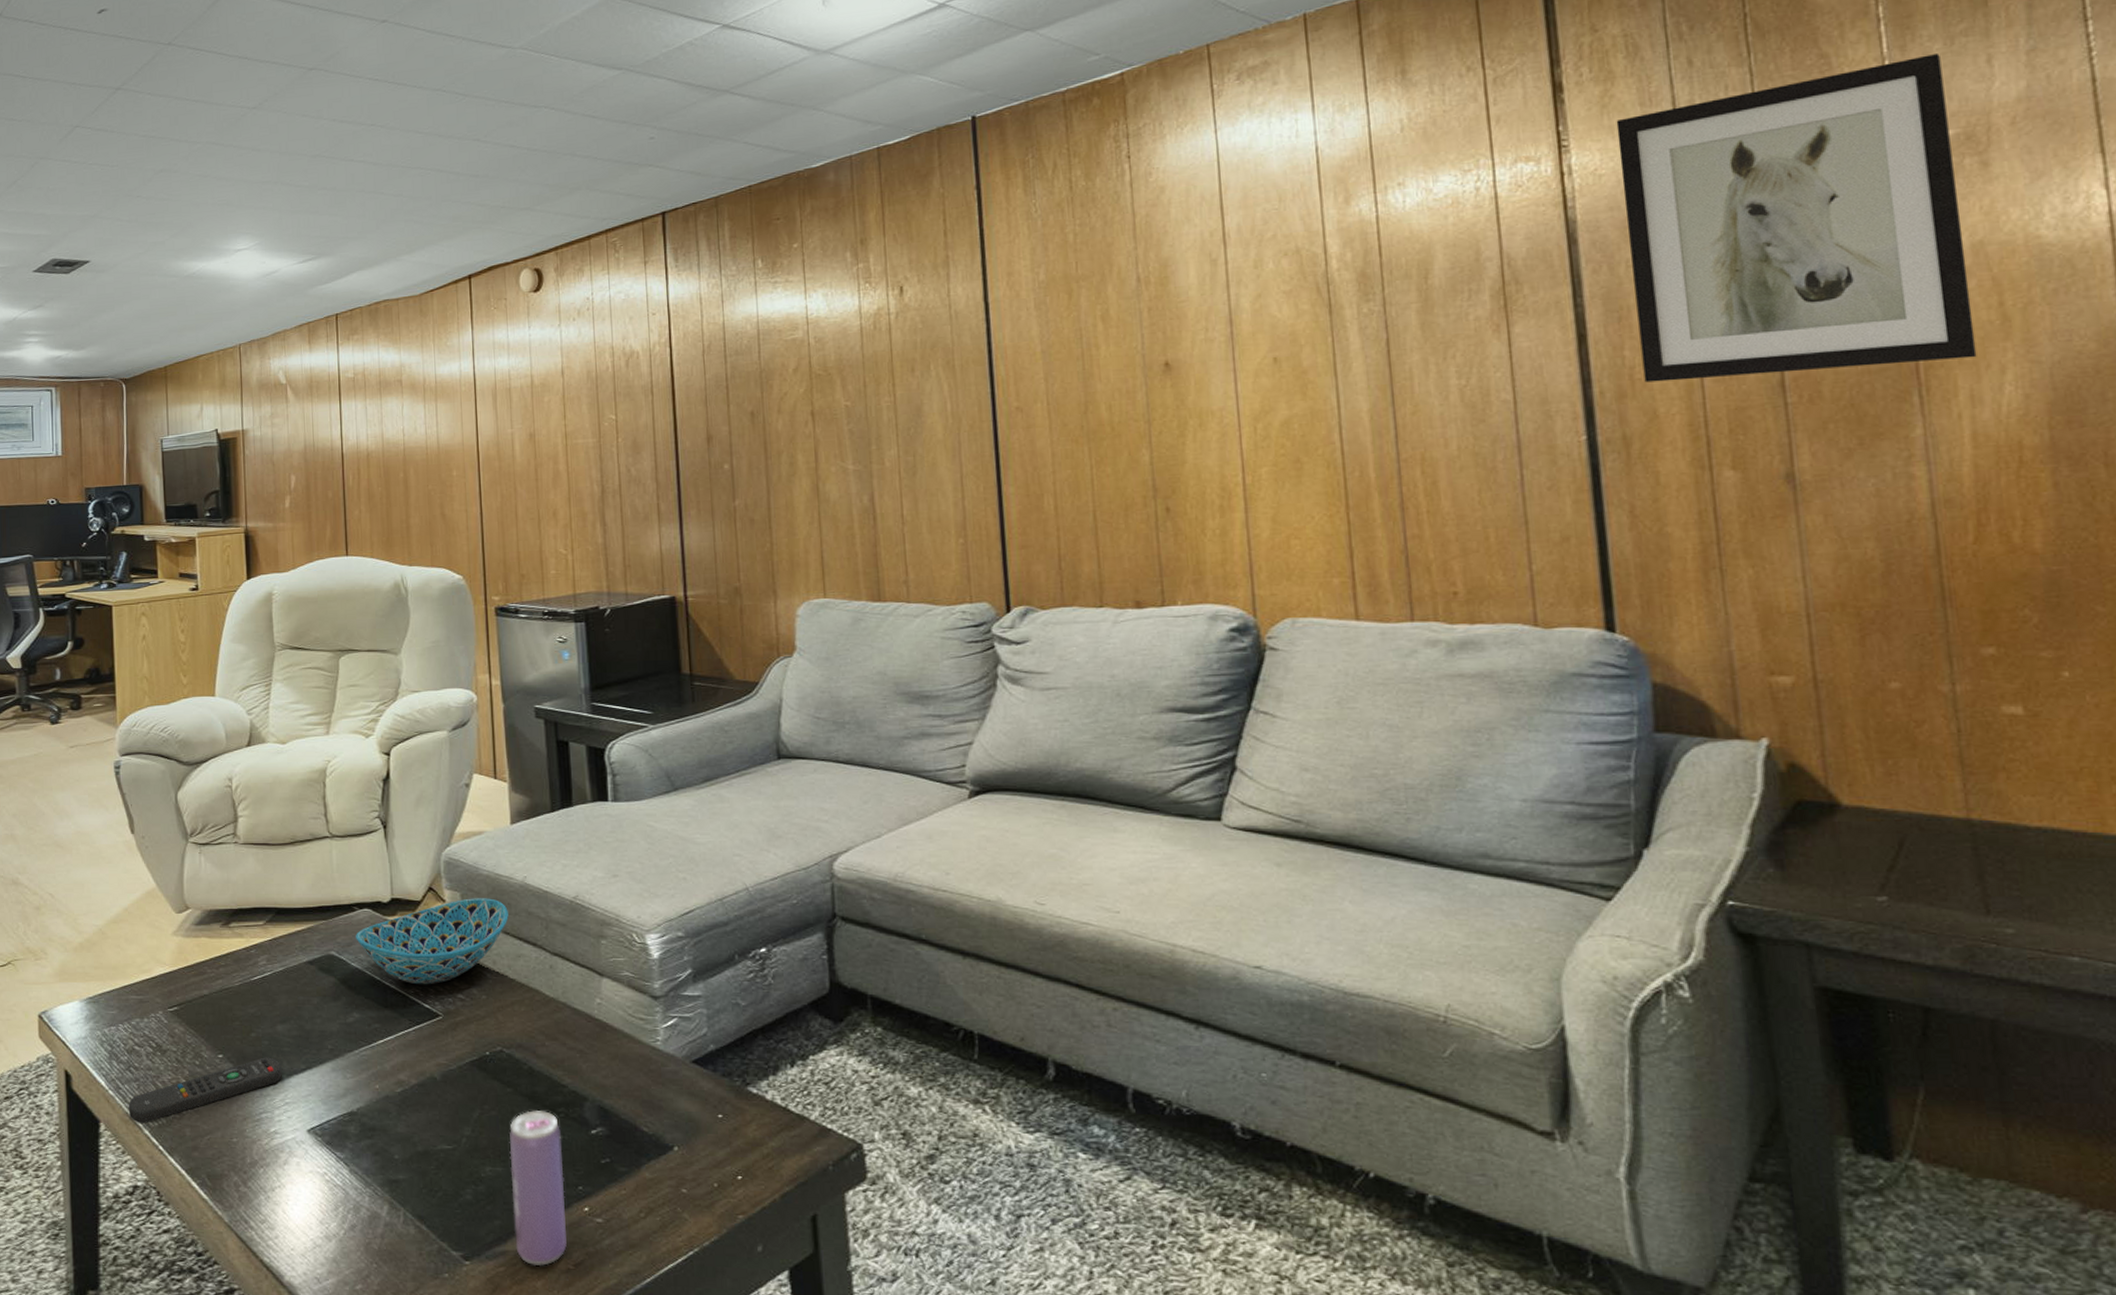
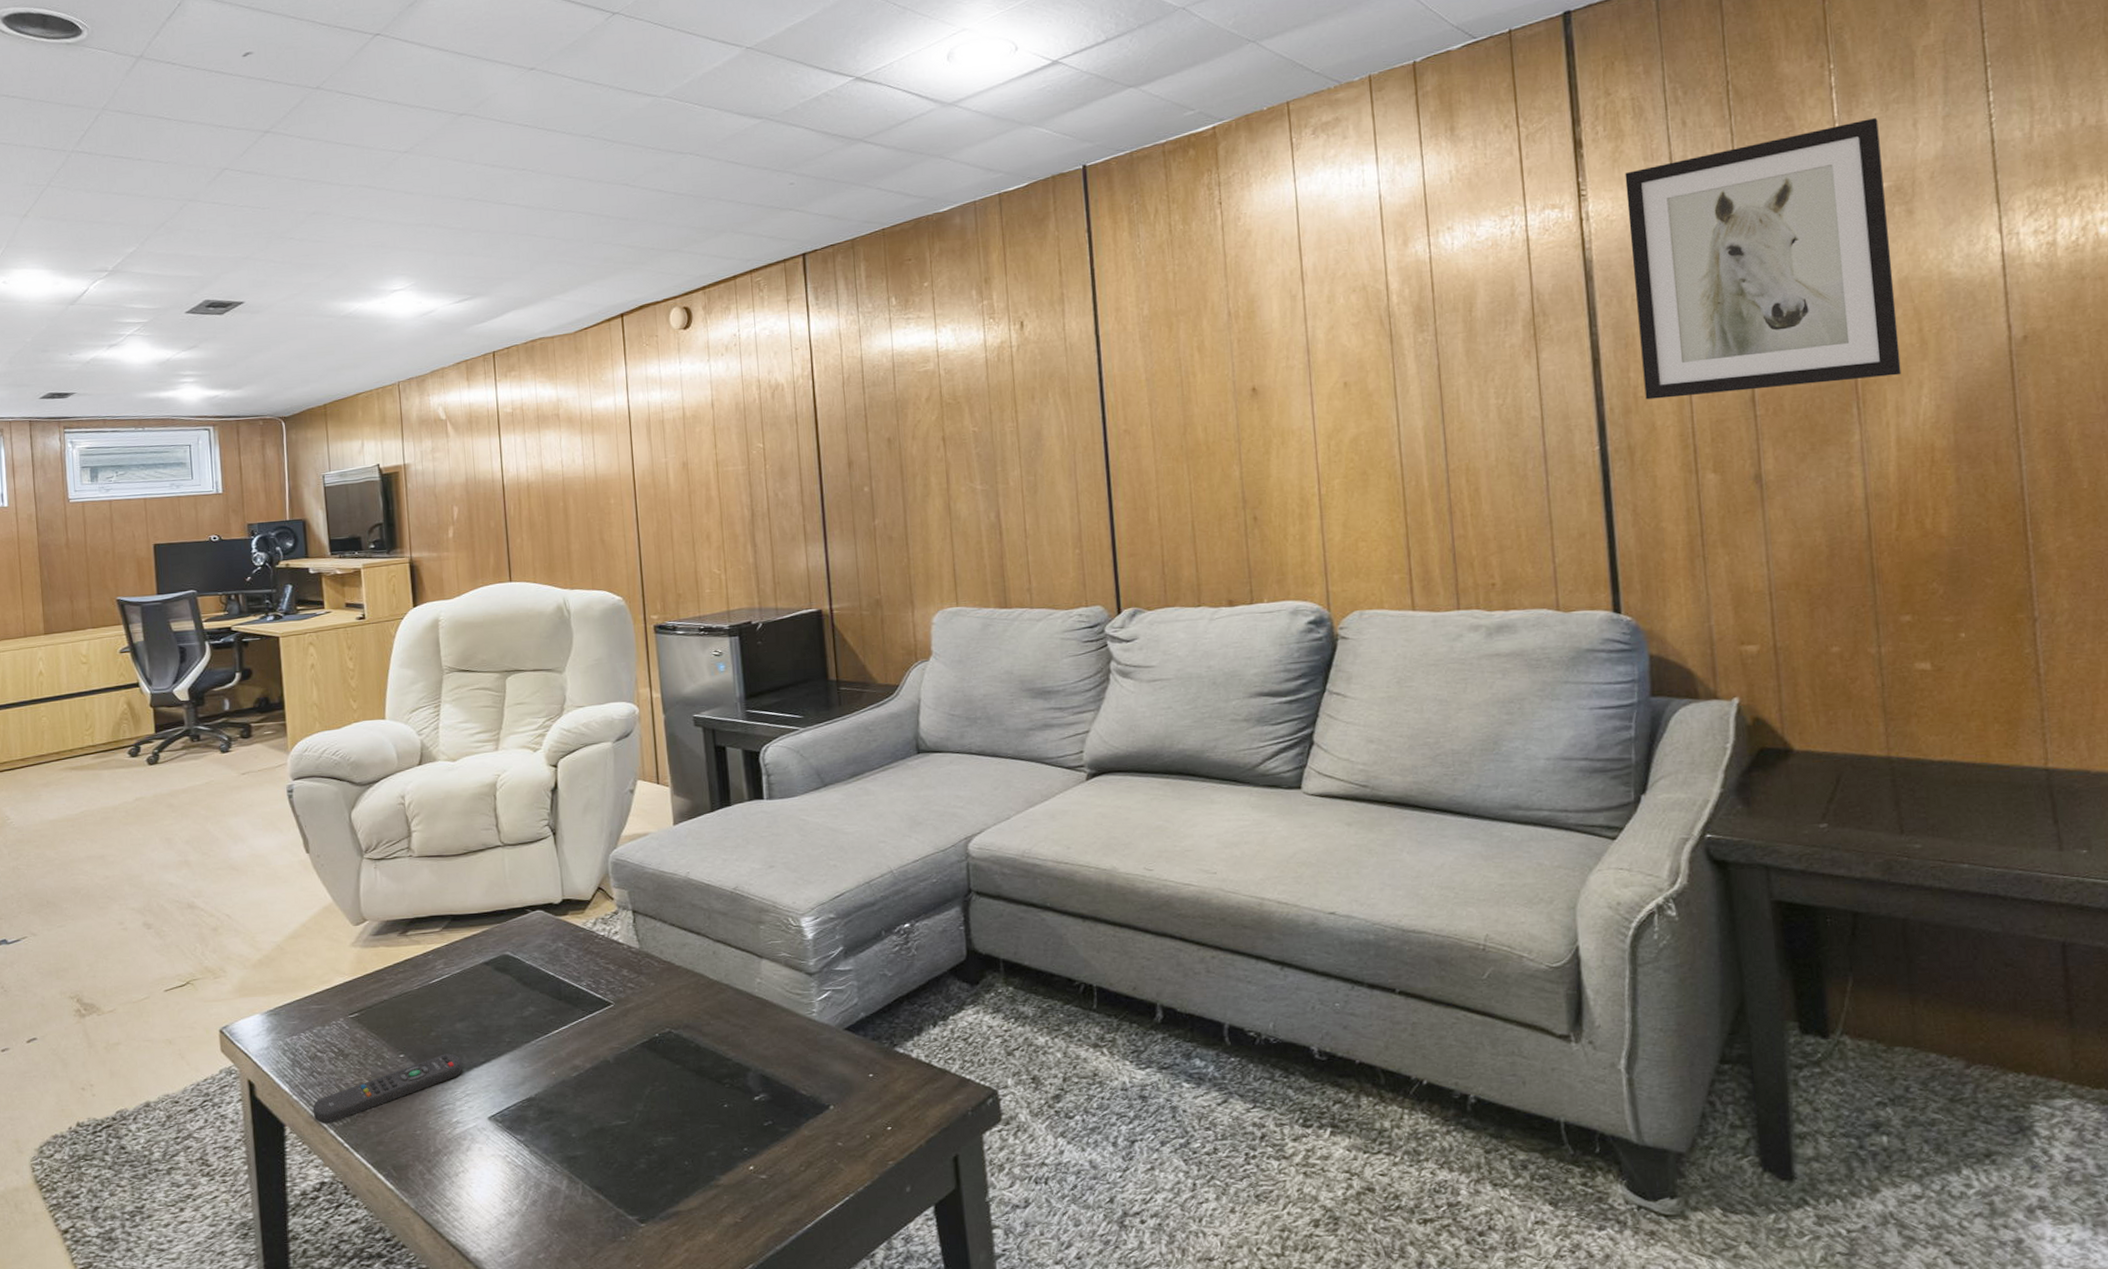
bowl: present [356,898,509,985] -> none [529,894,674,977]
beverage can: present [509,1110,567,1266] -> none [679,1083,734,1222]

